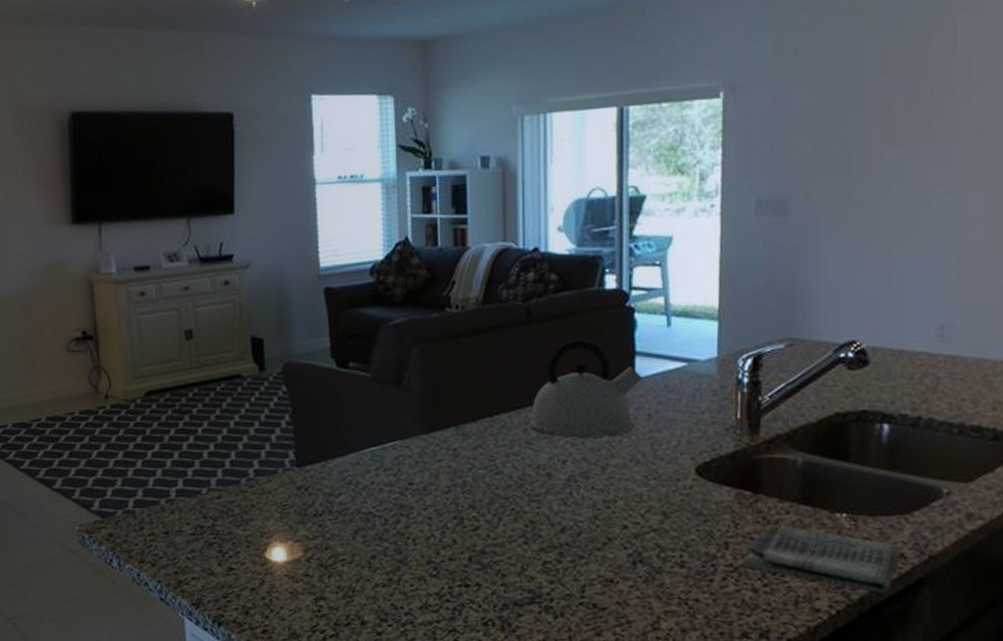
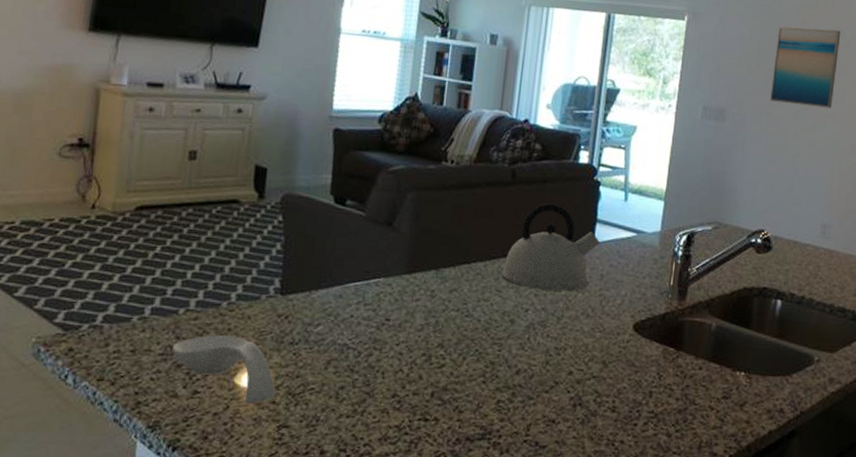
spoon rest: none [201,512,307,578] -> present [172,335,276,404]
dish towel: present [744,524,900,593] -> none [663,378,780,442]
wall art: none [848,72,944,180] -> present [770,26,841,108]

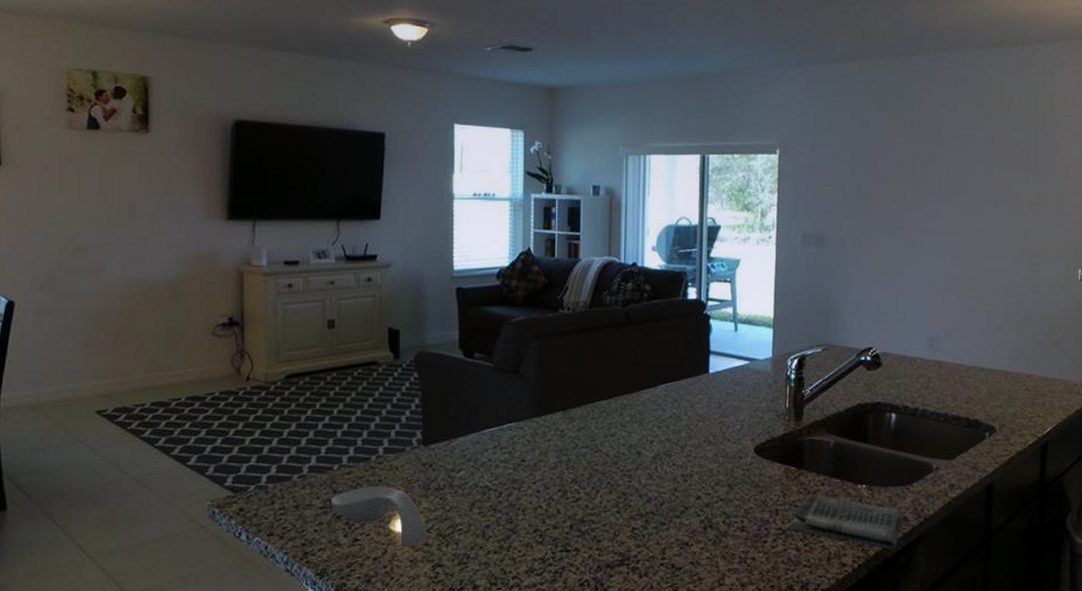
kettle: present [501,203,601,292] -> none [624,340,716,422]
dish towel: none [663,378,780,442] -> present [790,494,904,549]
wall art: present [770,26,841,108] -> none [867,148,931,225]

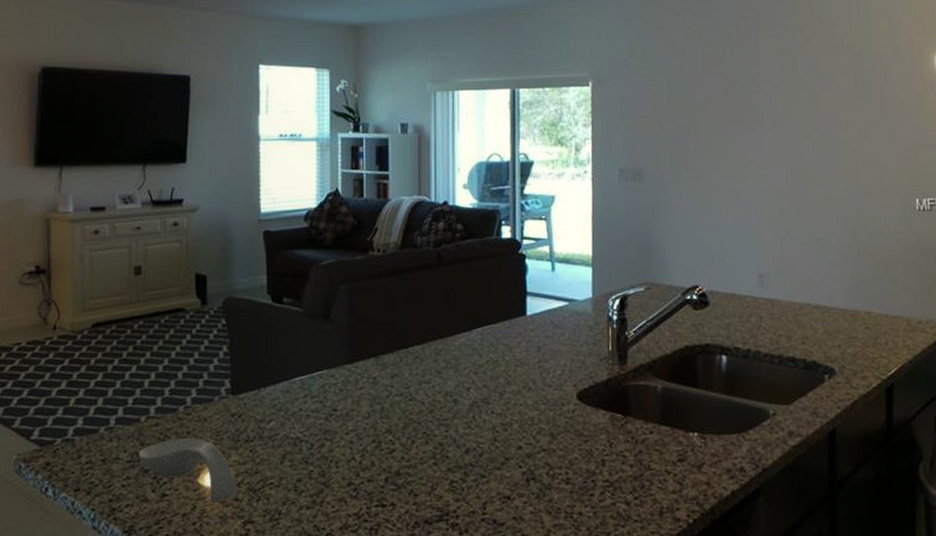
dish towel: present [790,494,904,549] -> none [618,442,740,503]

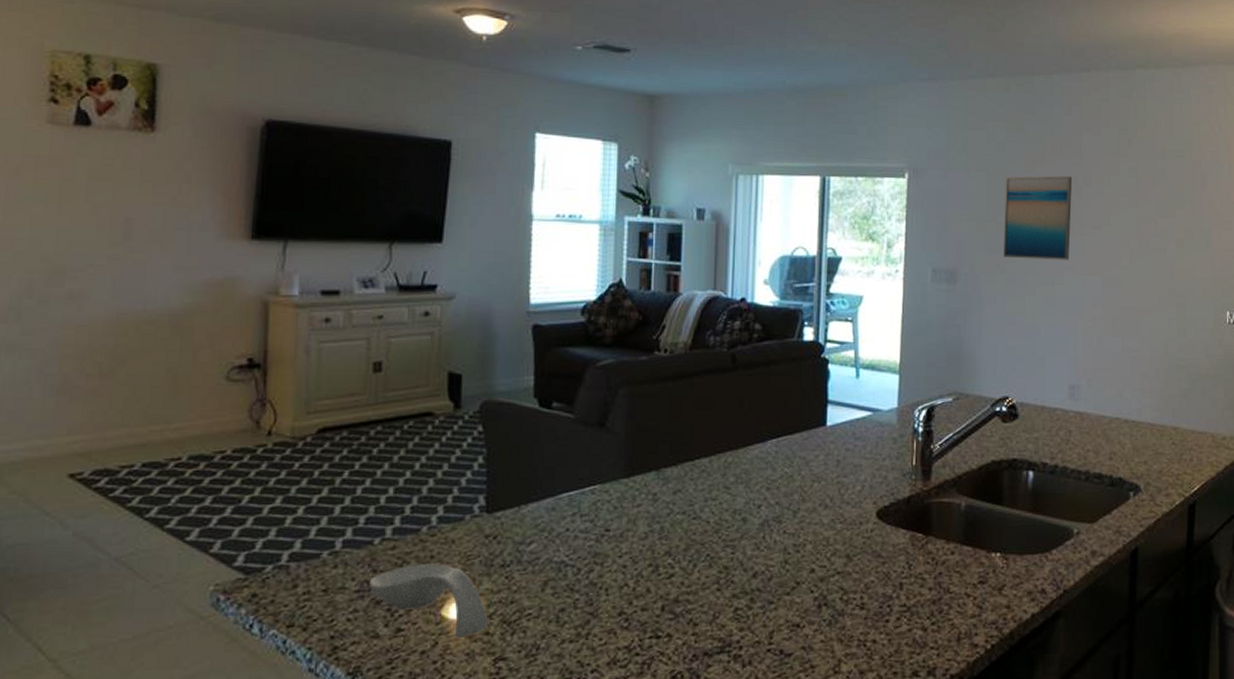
wall art: none [685,76,752,156] -> present [1003,176,1073,260]

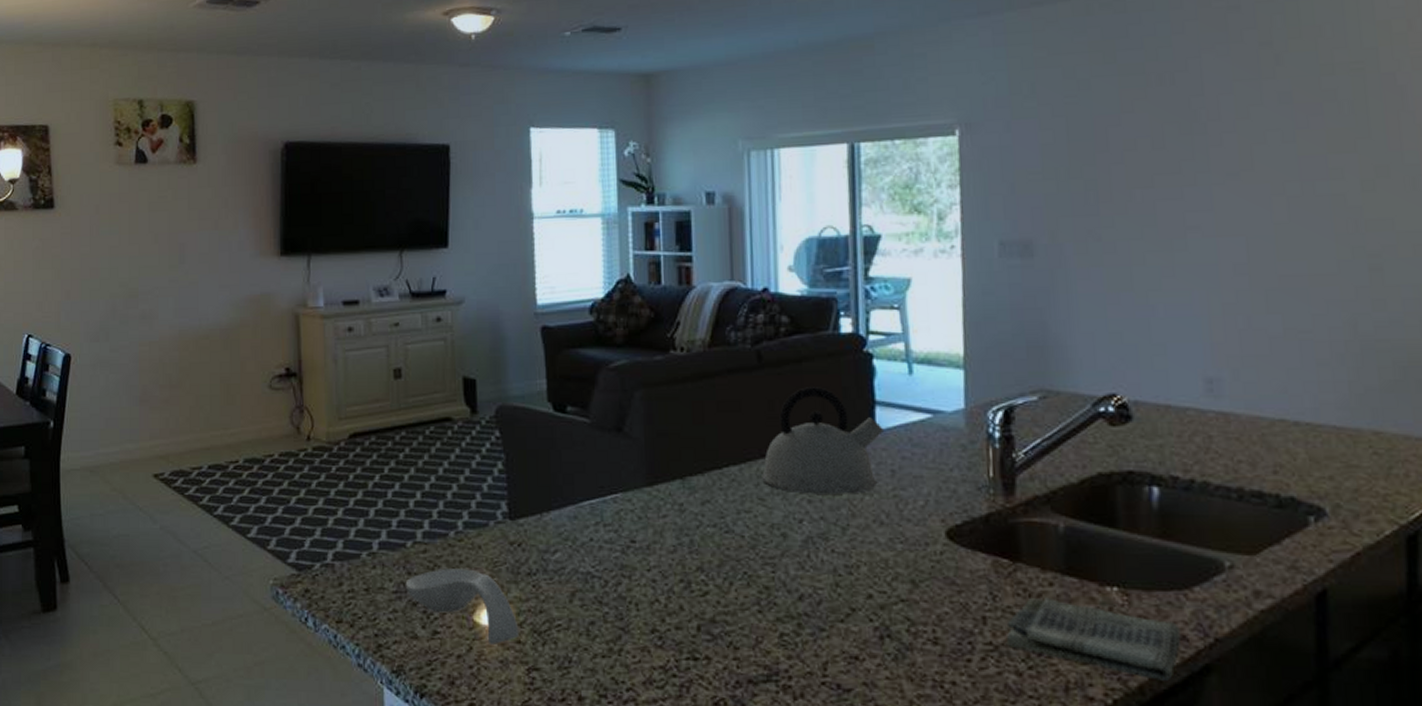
kettle: none [728,387,834,482] -> present [762,387,885,494]
dish towel: none [916,564,1042,627] -> present [1006,597,1182,681]
wall art: present [1003,176,1073,260] -> none [1093,112,1194,222]

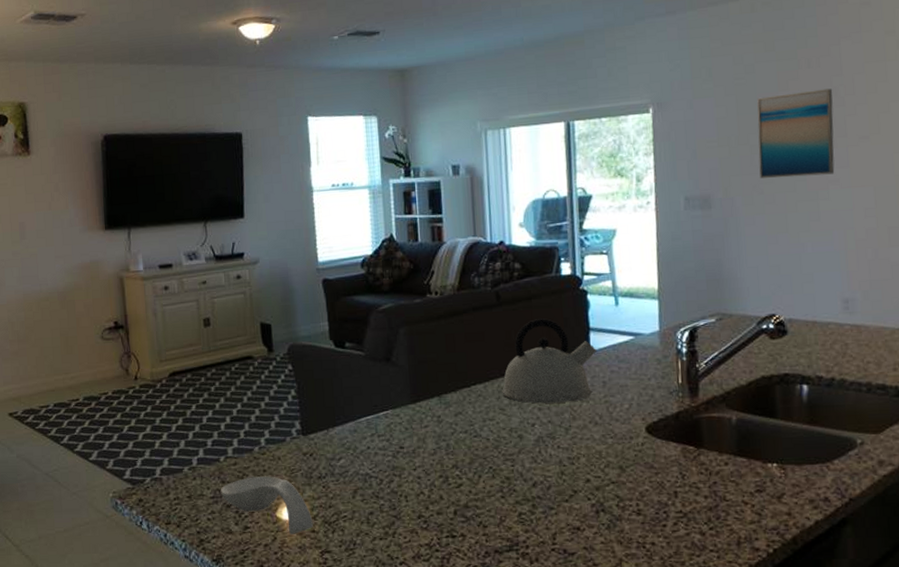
dish towel: present [1006,597,1182,681] -> none [692,474,825,533]
wall art: none [1093,112,1194,222] -> present [757,88,835,178]

